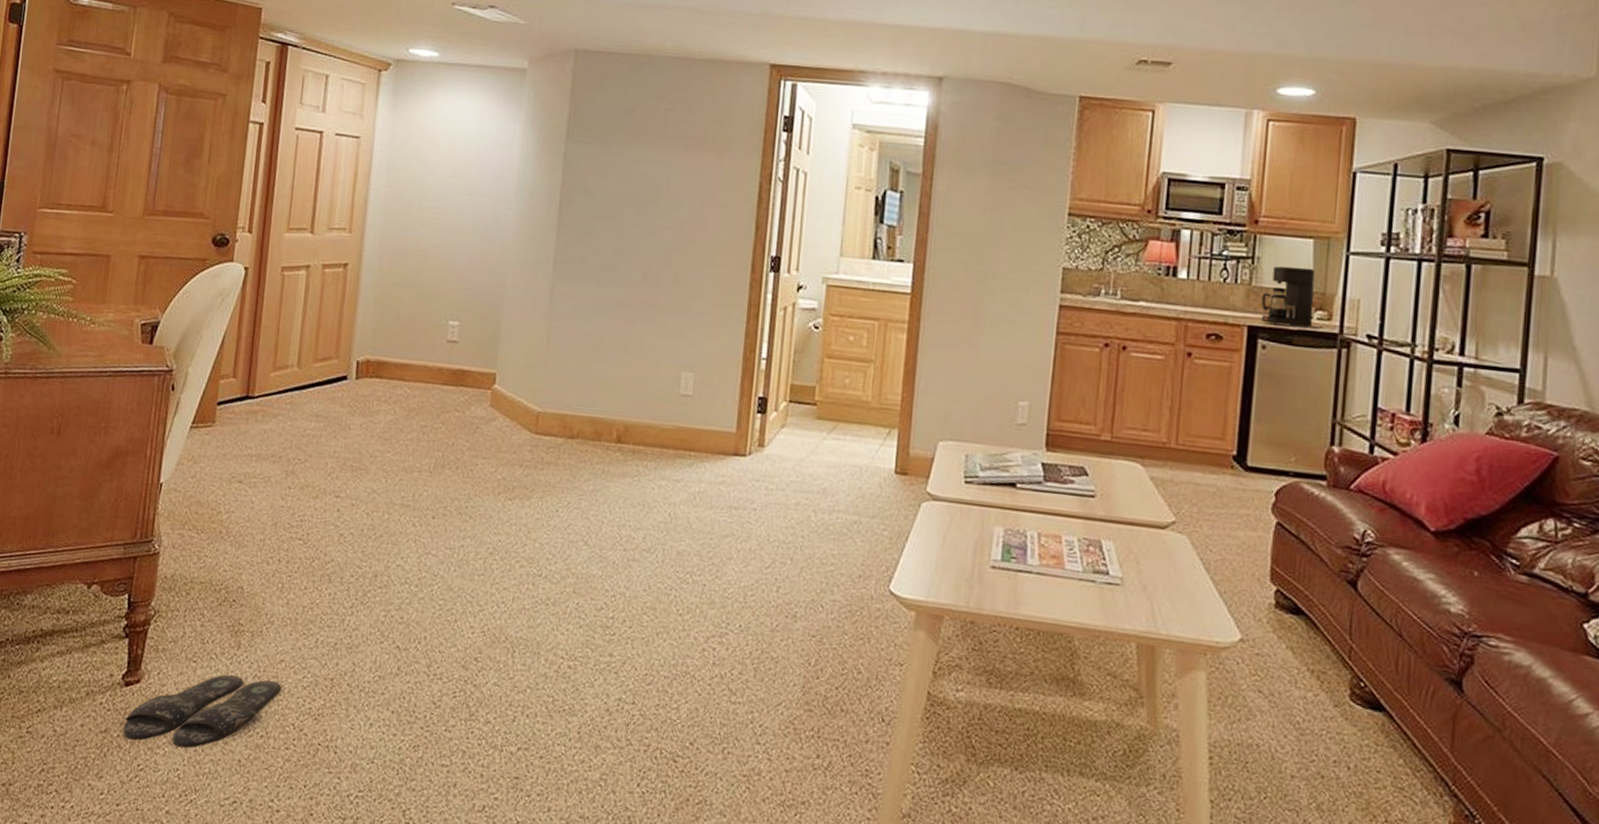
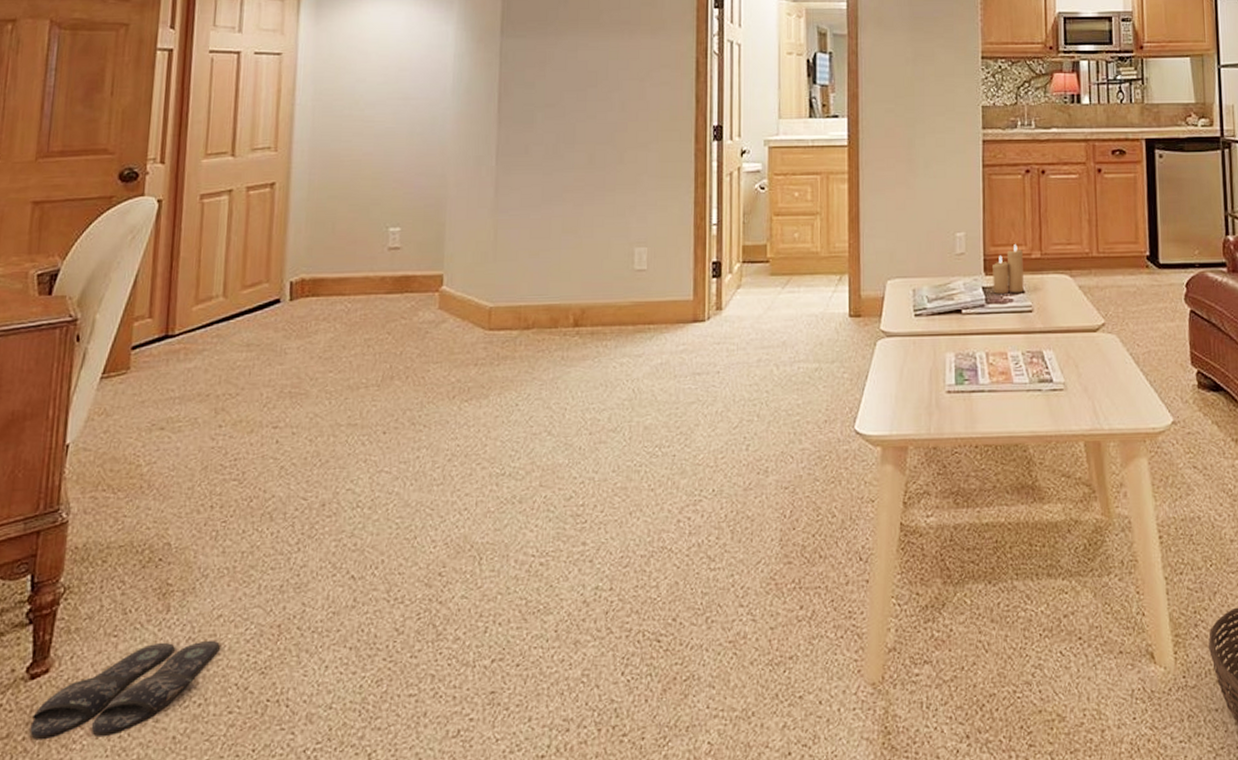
candle: none [1053,421,1091,476] -> present [992,243,1024,294]
coffee maker: present [1261,266,1315,328] -> none [1154,83,1198,136]

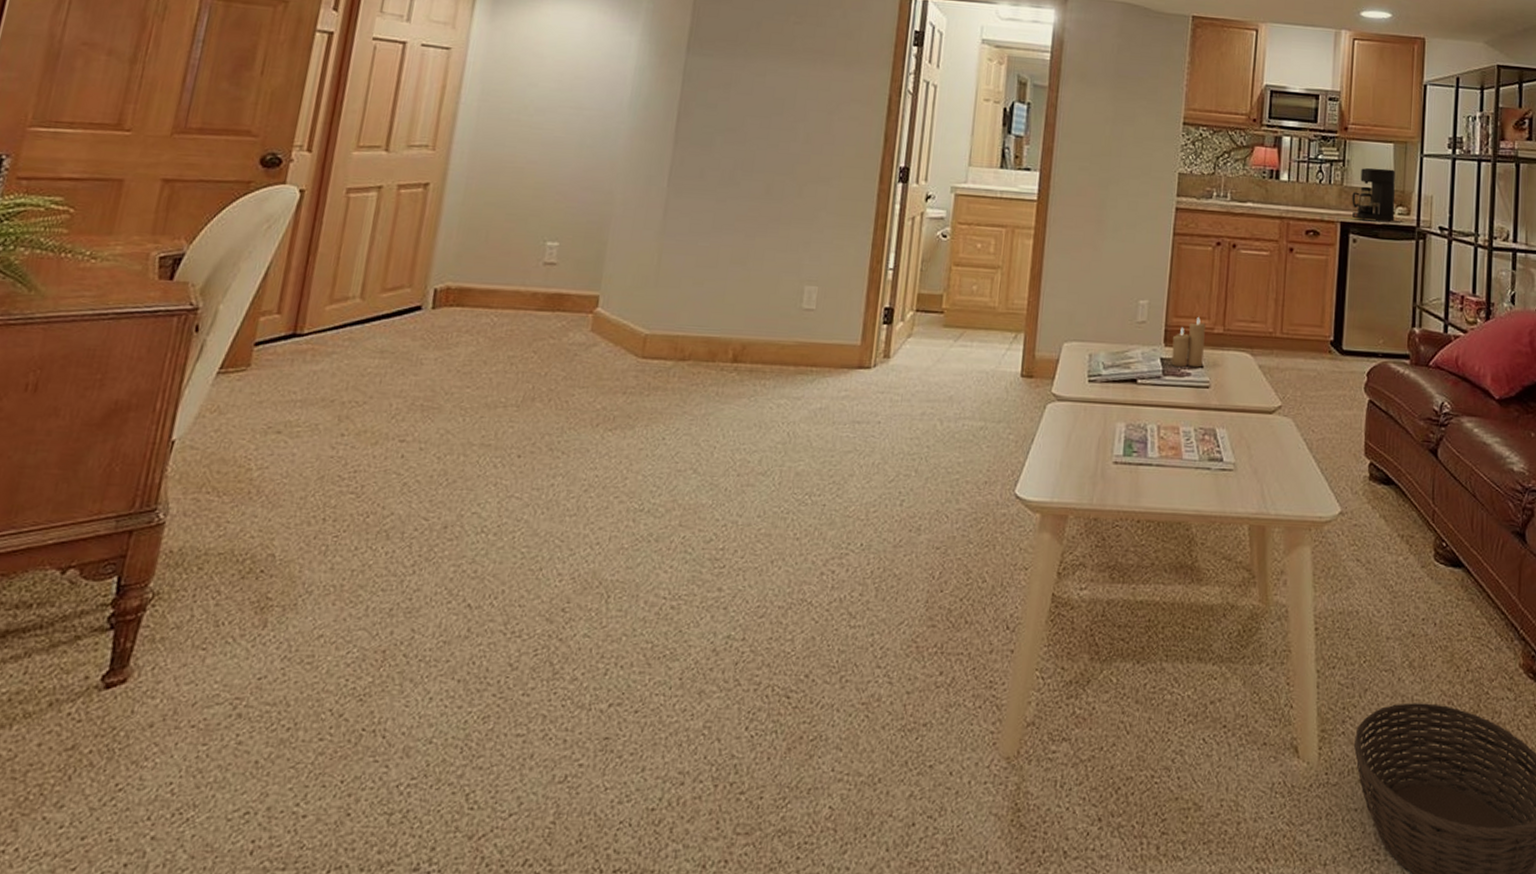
slippers: present [30,640,220,739] -> none [98,659,318,755]
coffee maker: none [1154,83,1198,136] -> present [1352,168,1396,222]

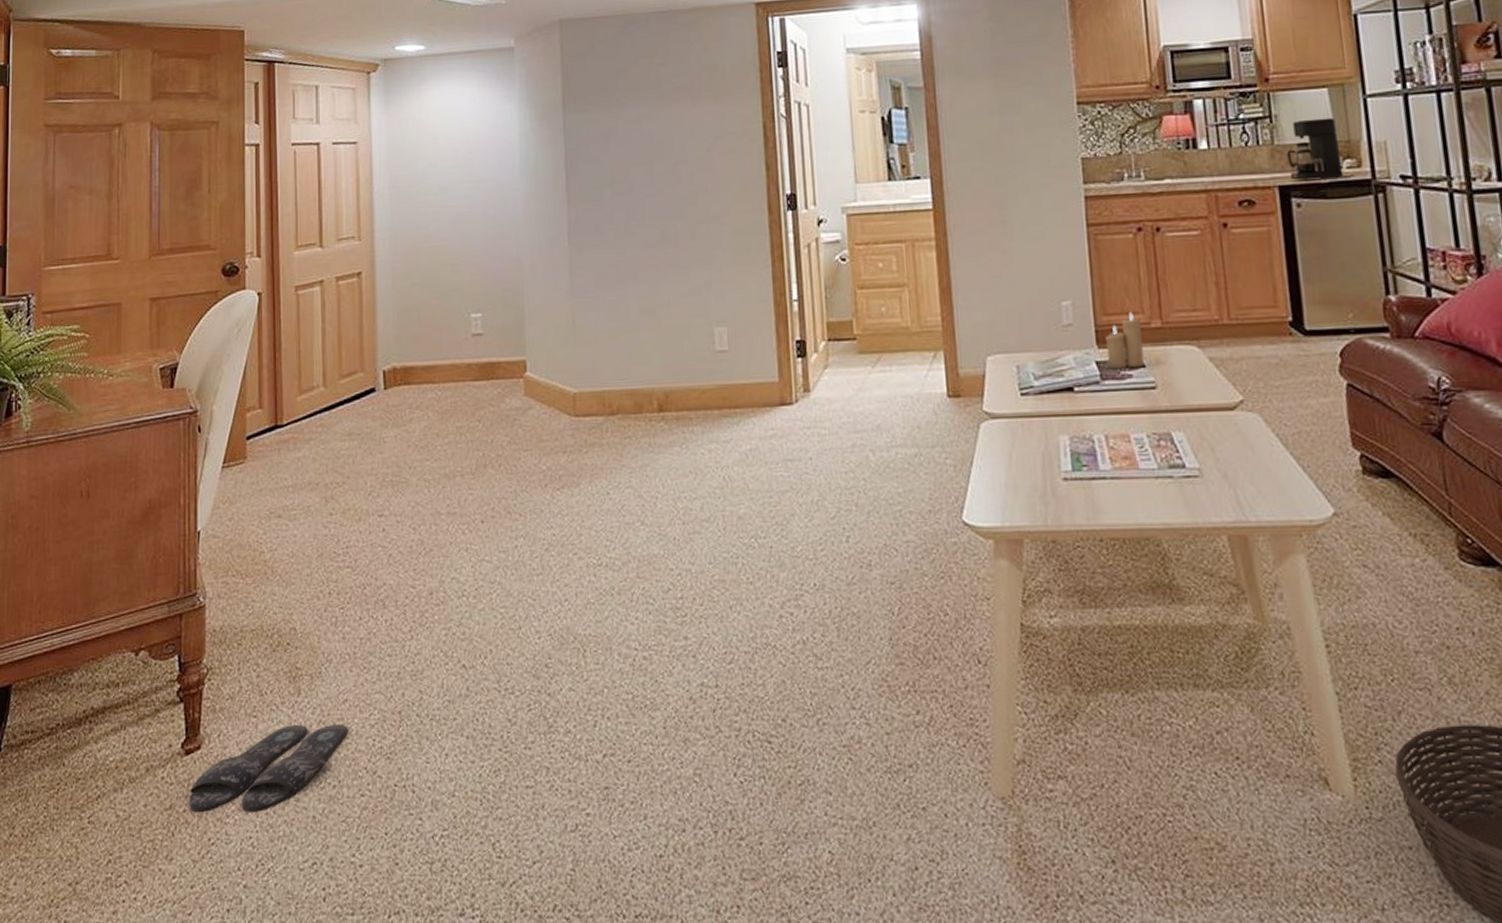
slippers: none [98,659,318,755] -> present [189,724,348,812]

